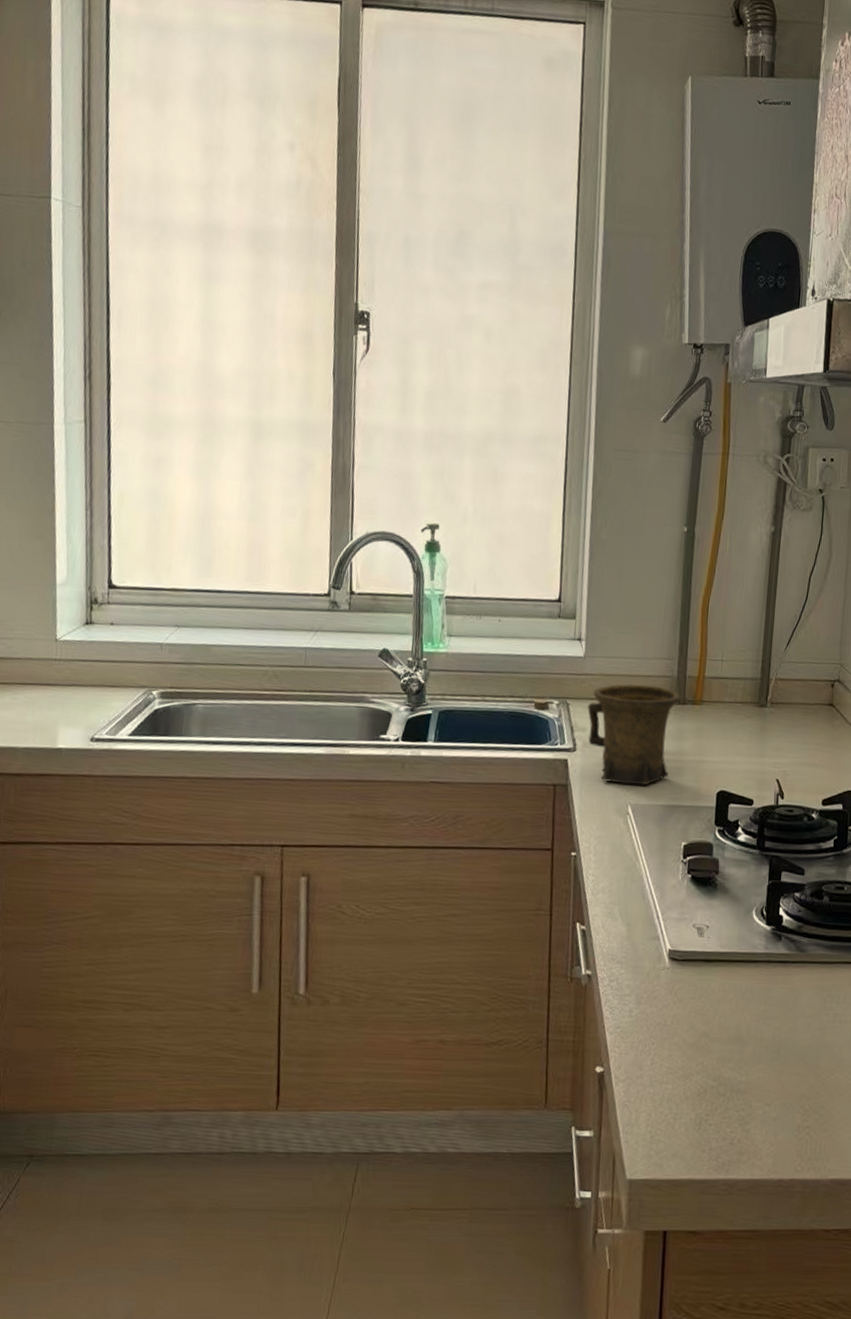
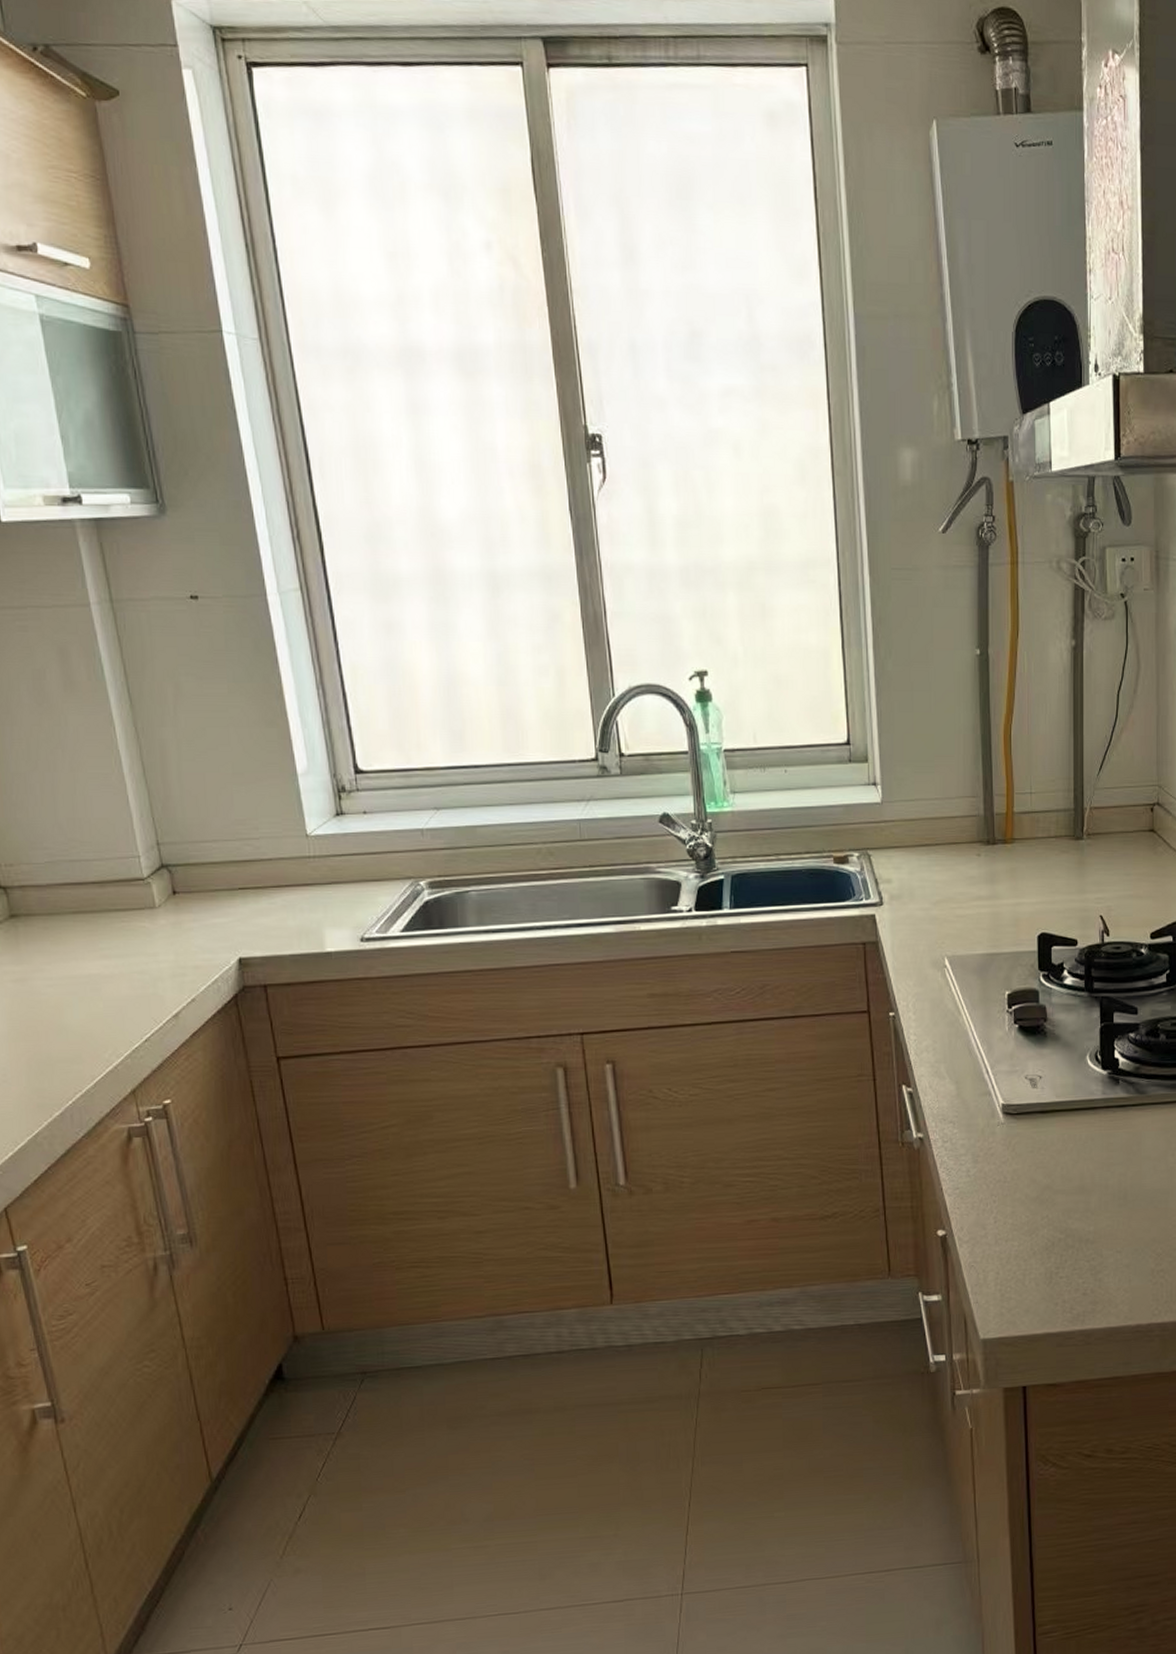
mug: present [588,684,680,786] -> none [891,827,989,936]

